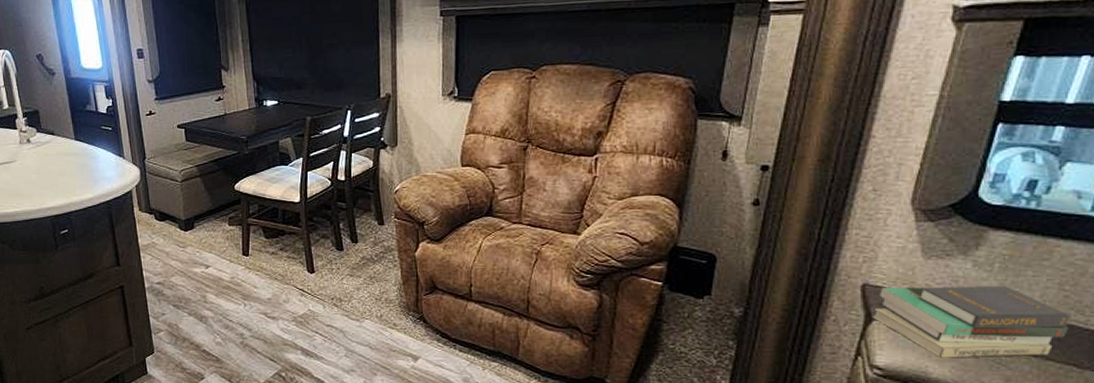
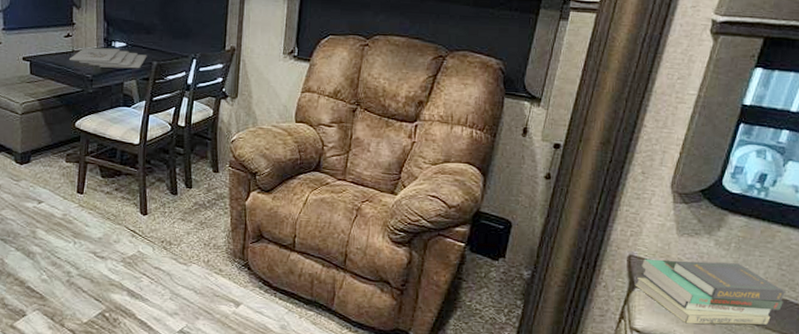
placemat: none [222,107,300,128] -> present [68,47,147,69]

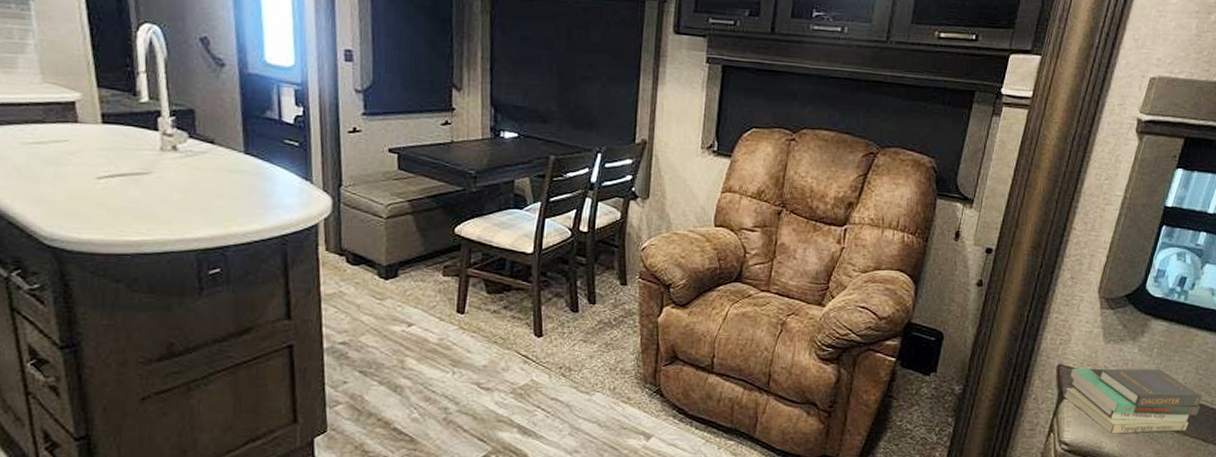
placemat: present [68,47,147,69] -> none [446,137,543,164]

